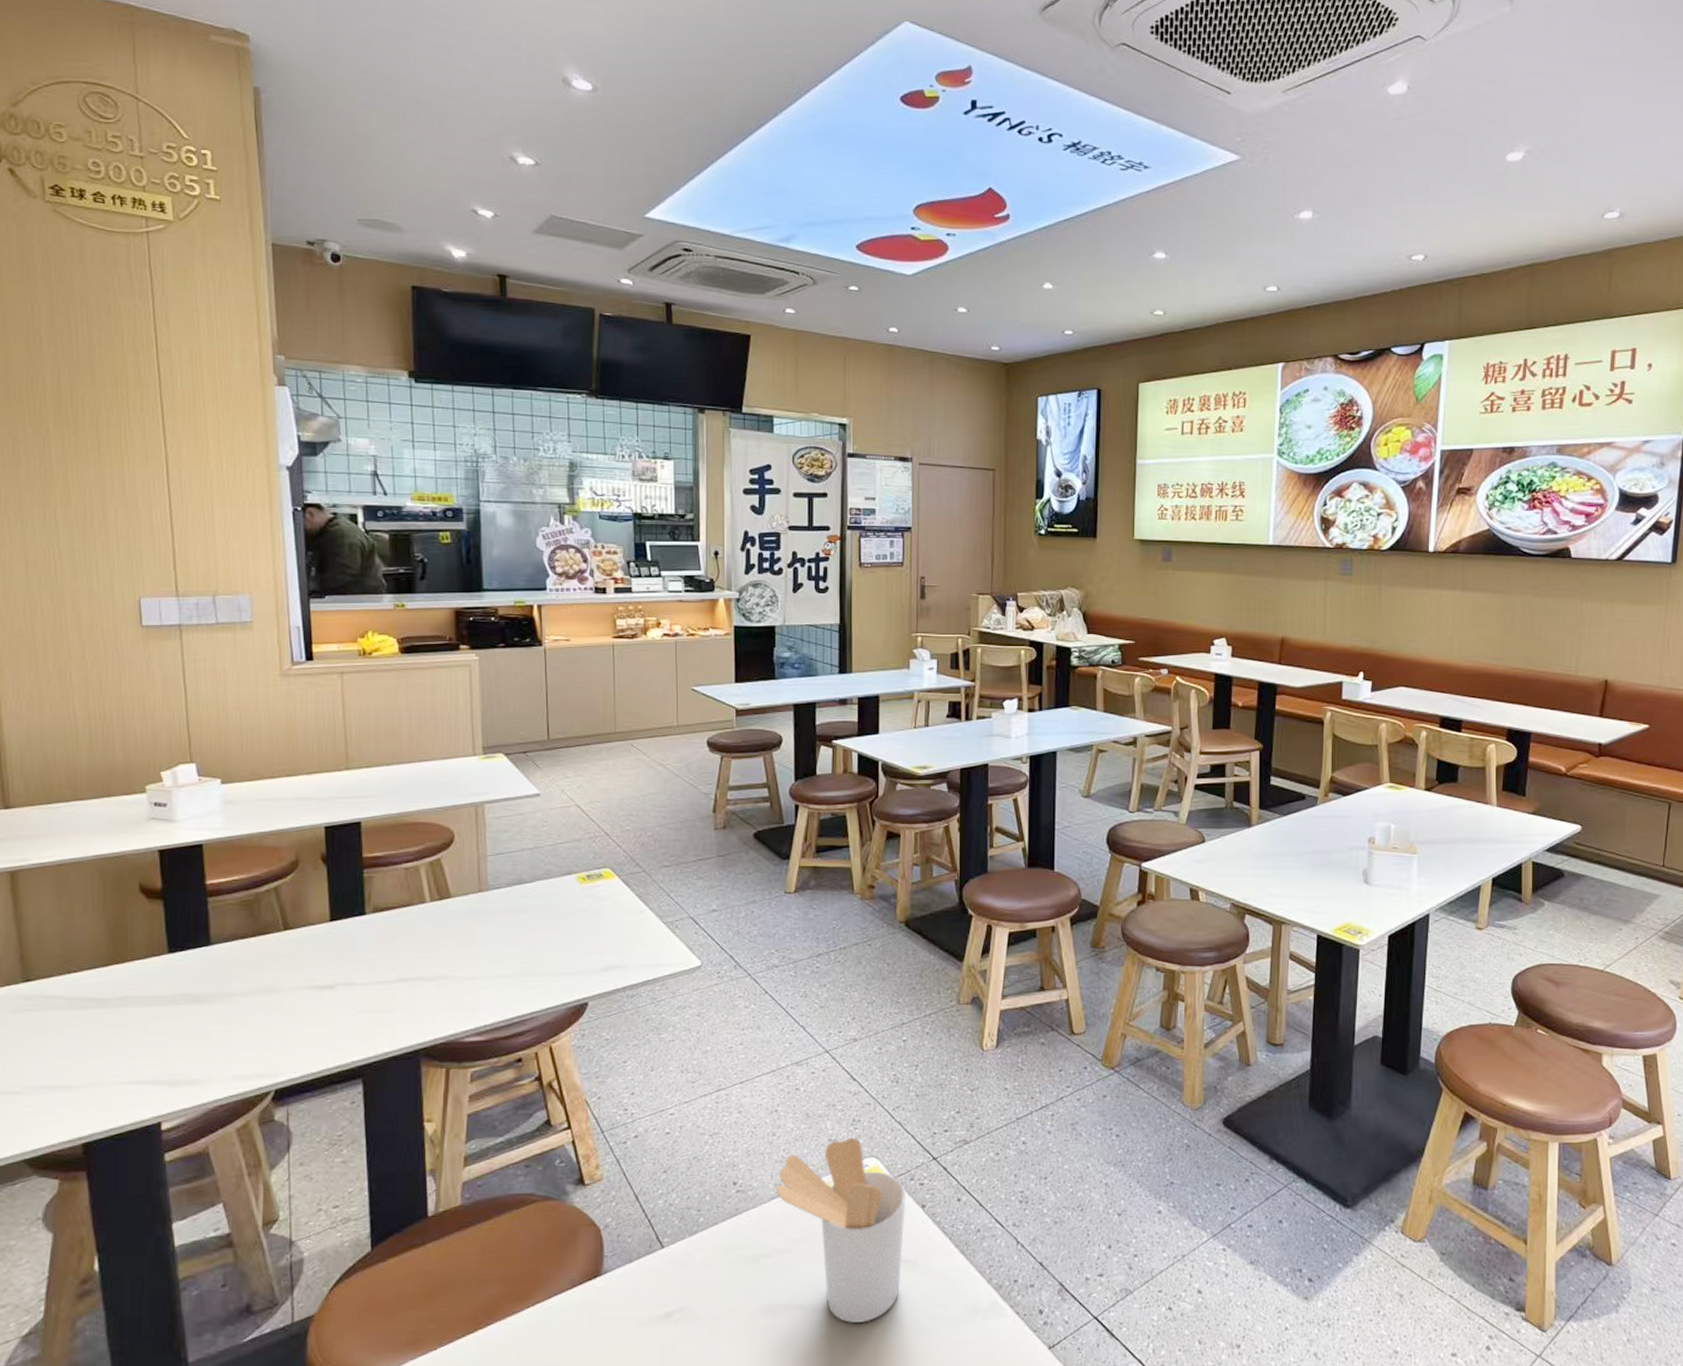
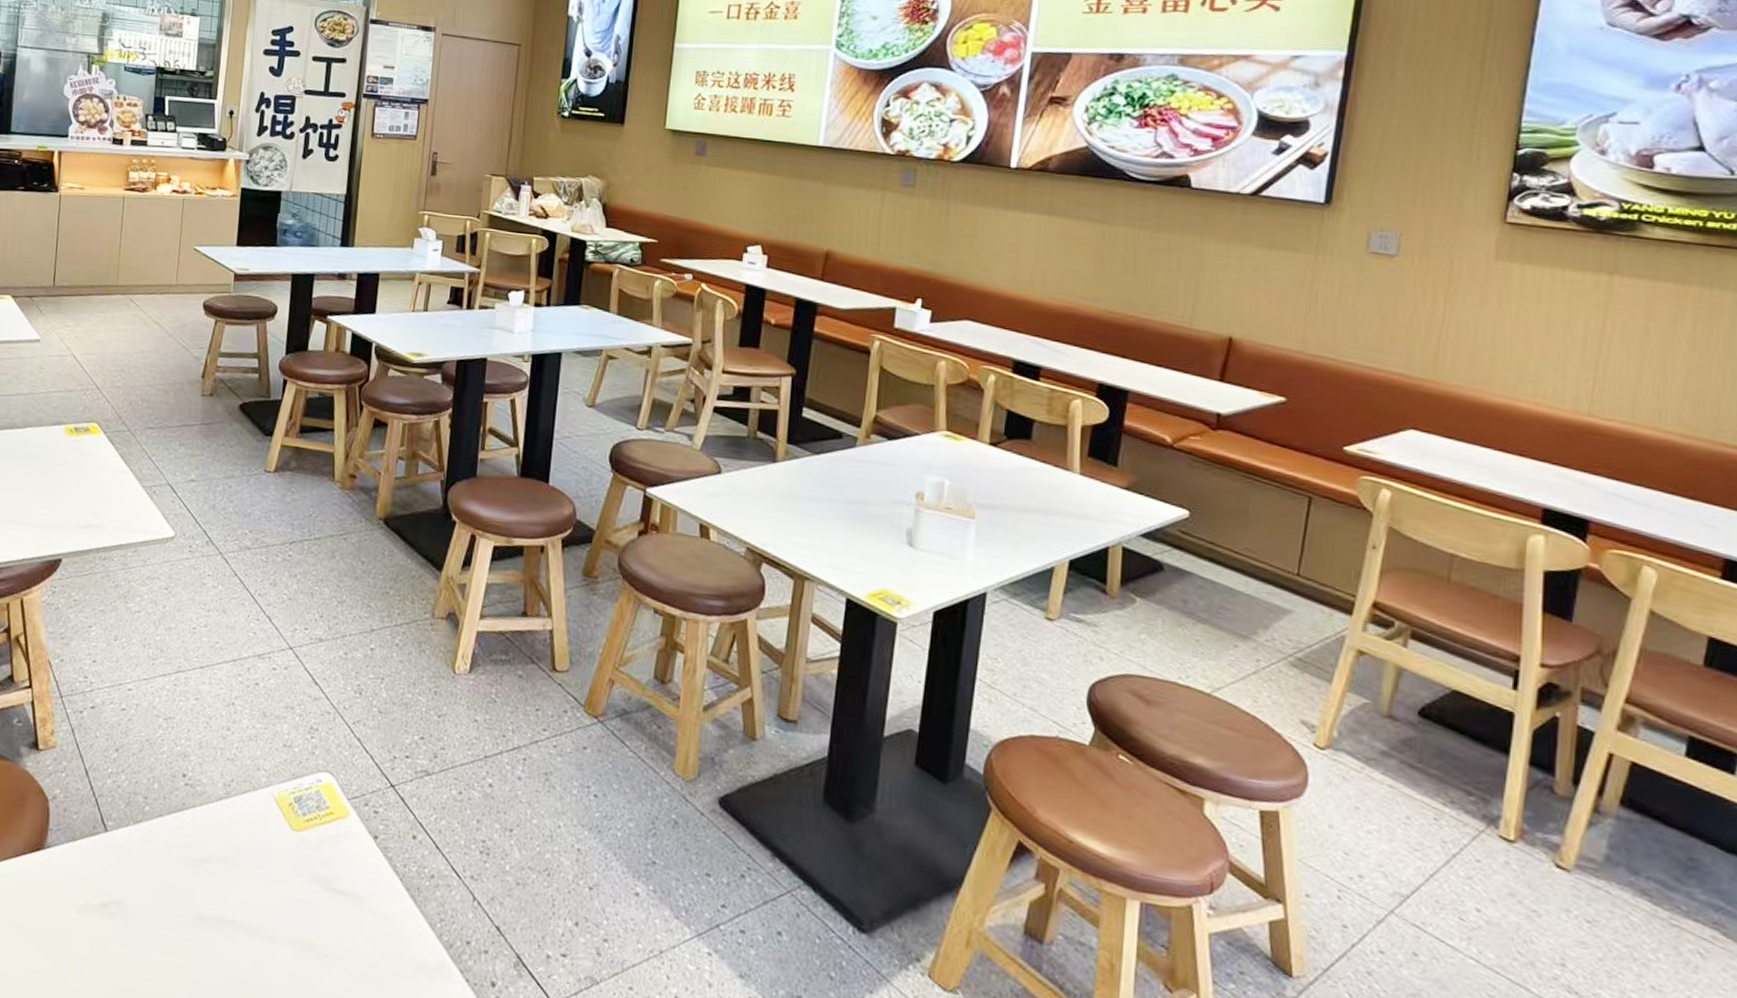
utensil holder: present [776,1137,907,1324] -> none [225,746,360,957]

